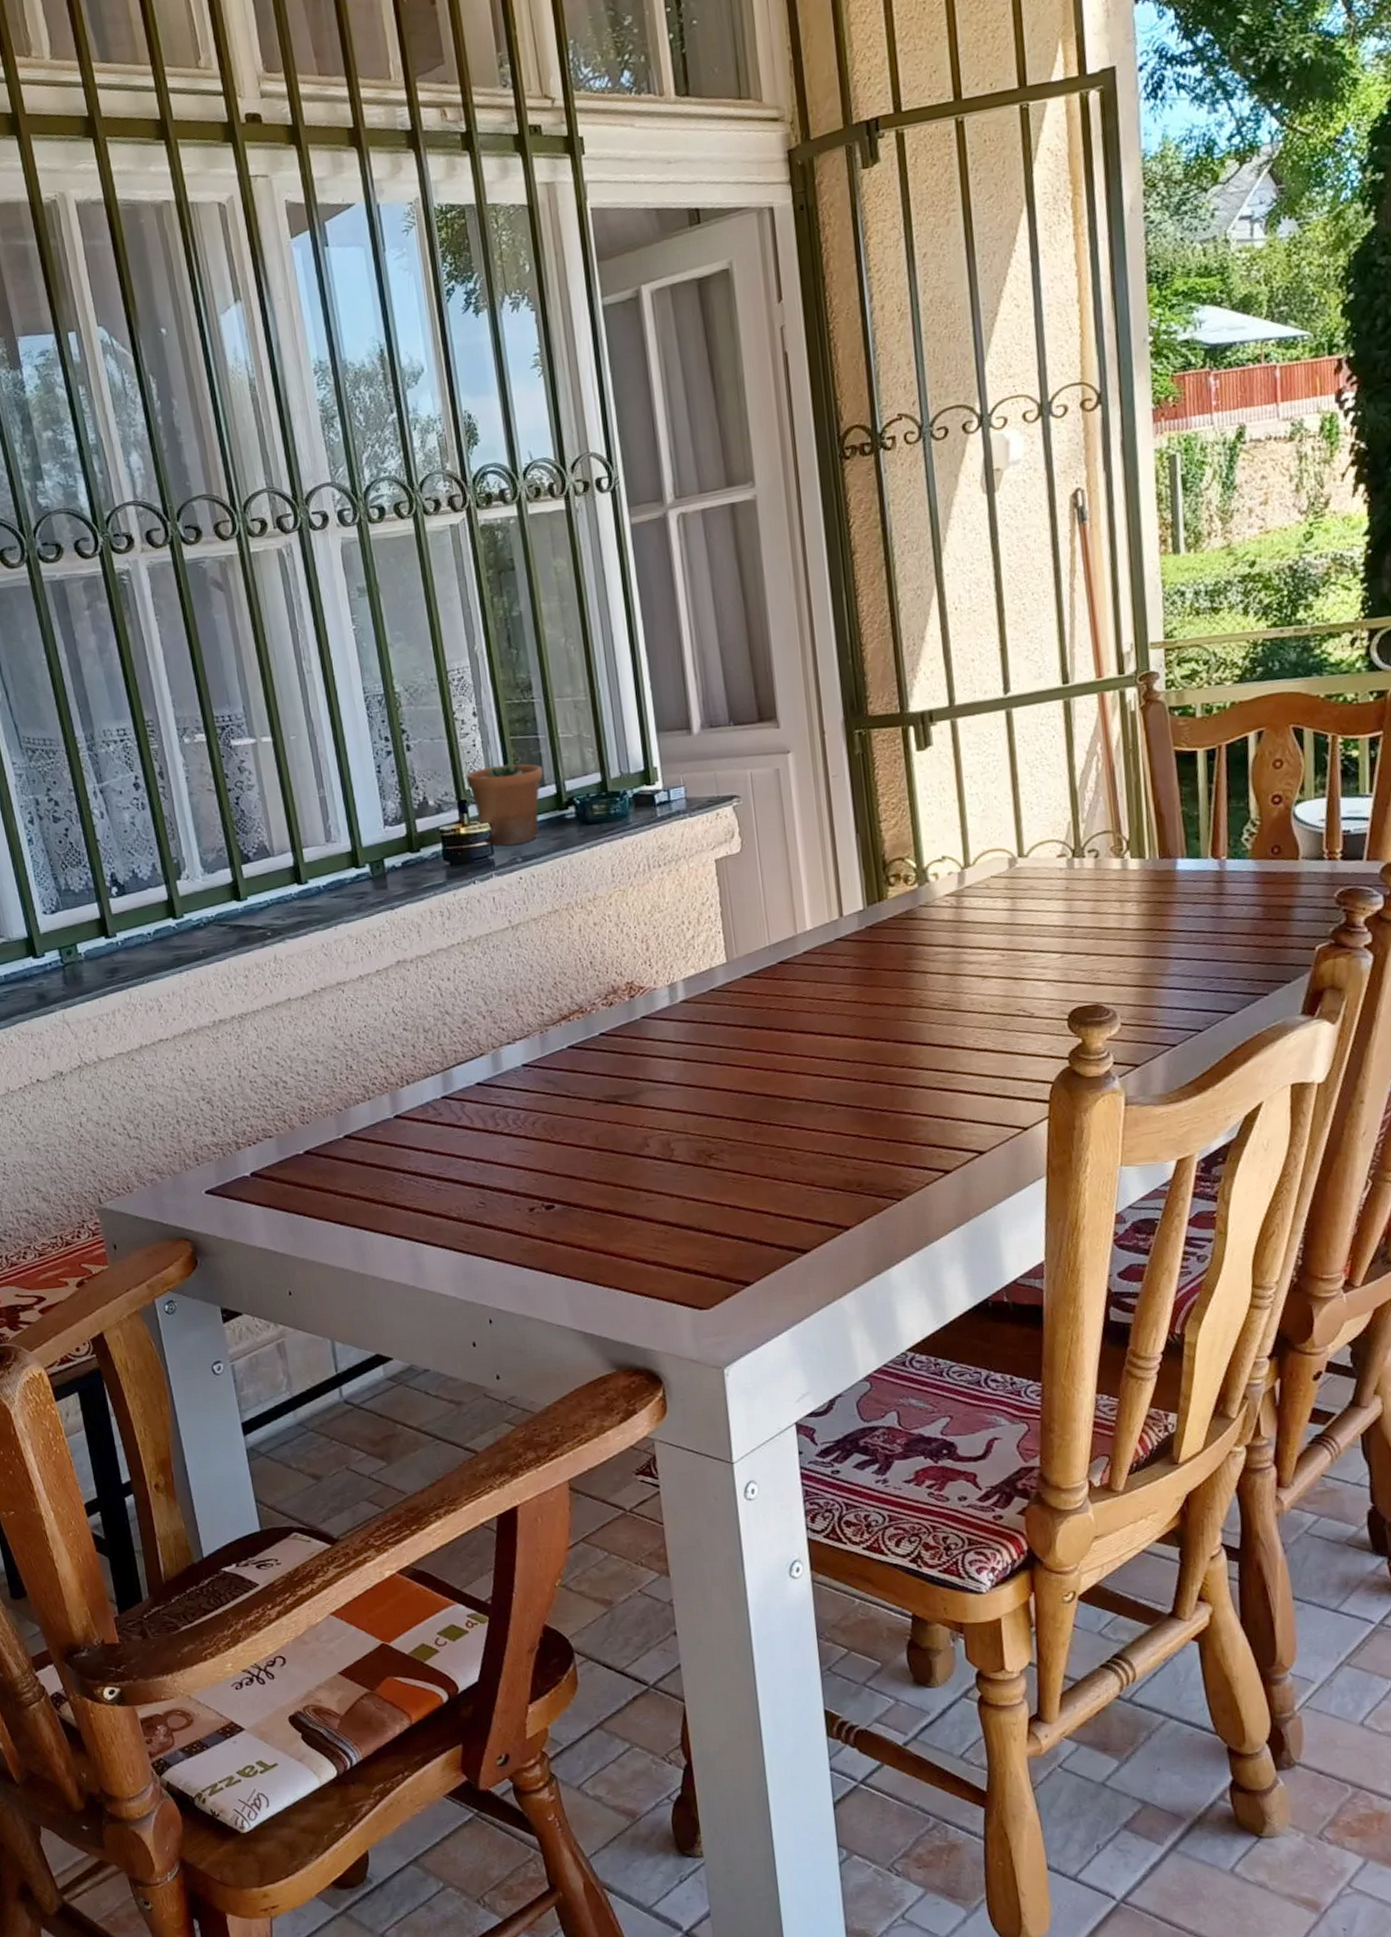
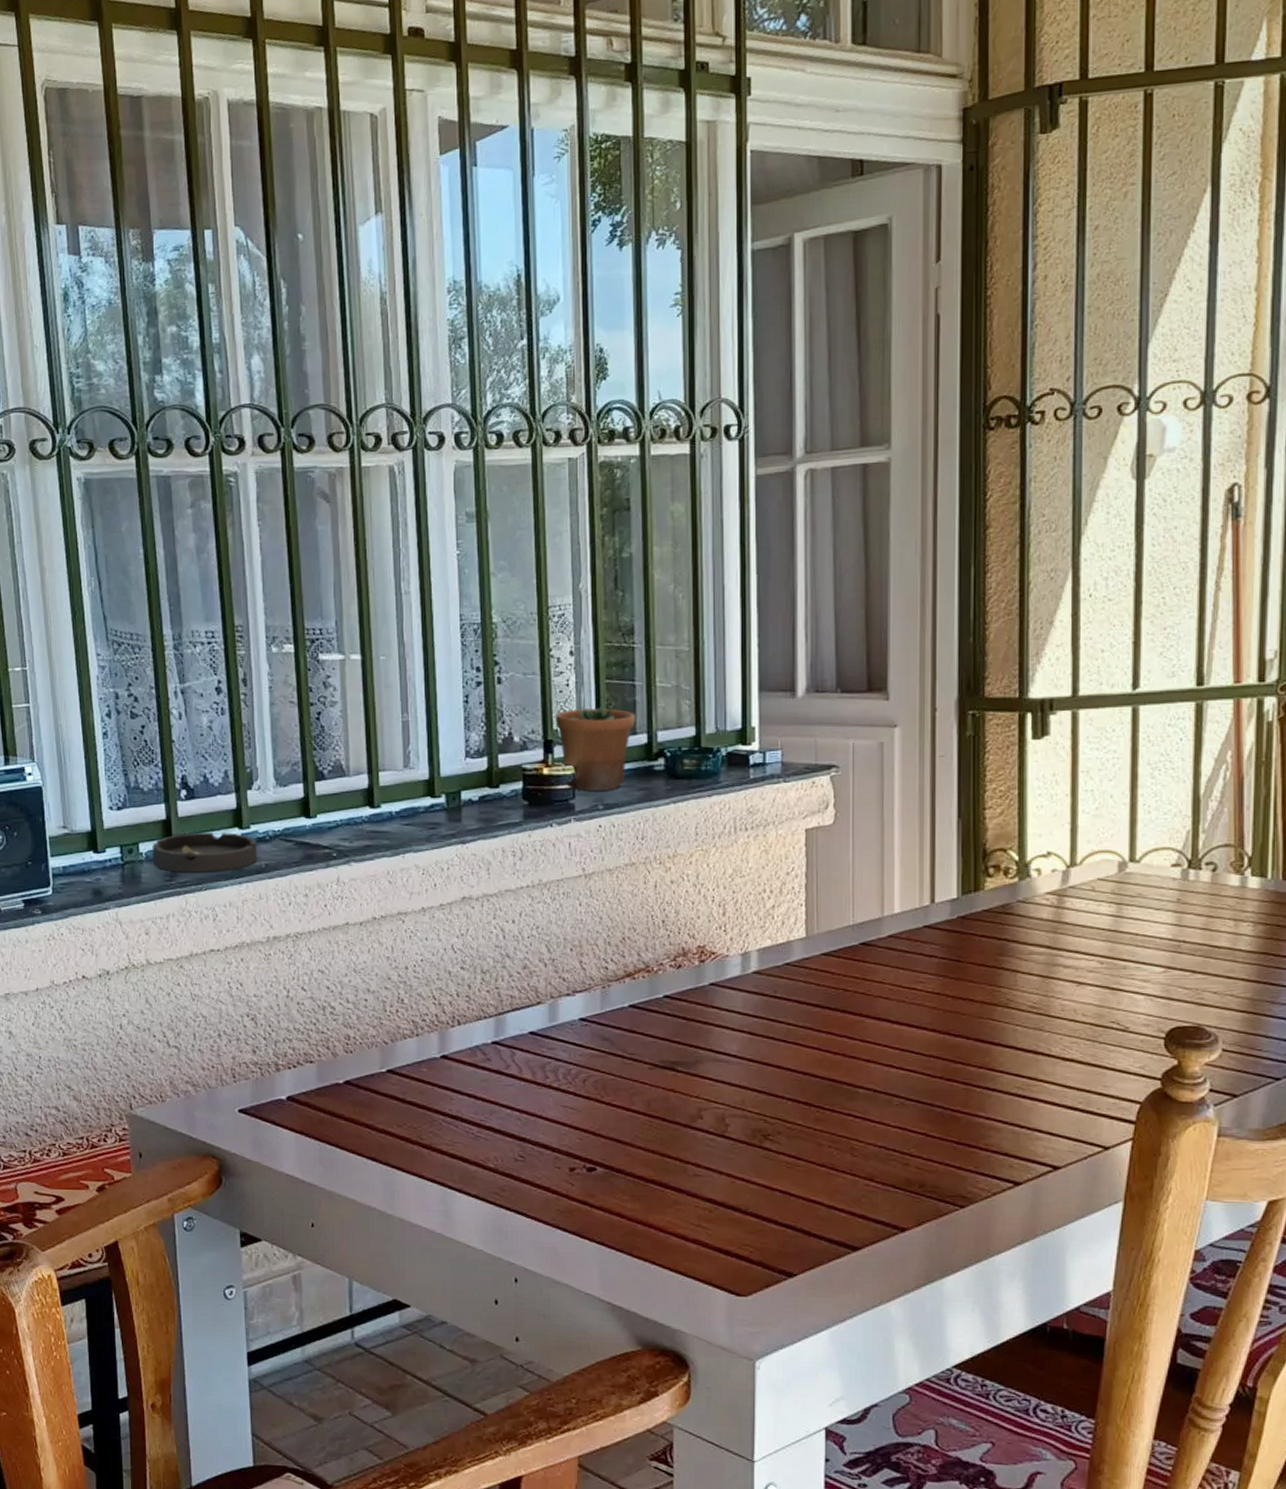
ashtray: none [90,924,194,968] -> present [152,832,257,873]

